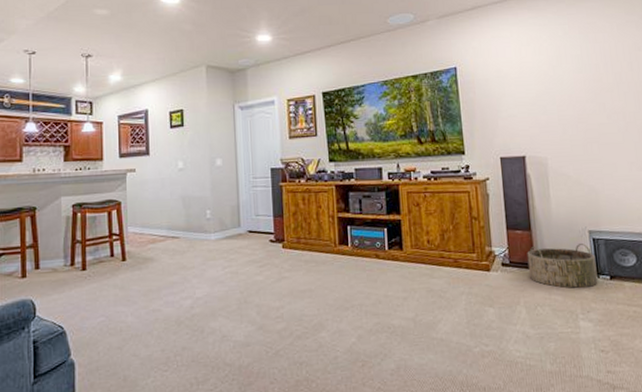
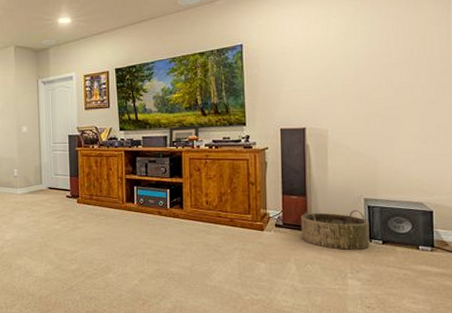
picture frame: none [383,155,417,180] -> present [169,125,200,147]

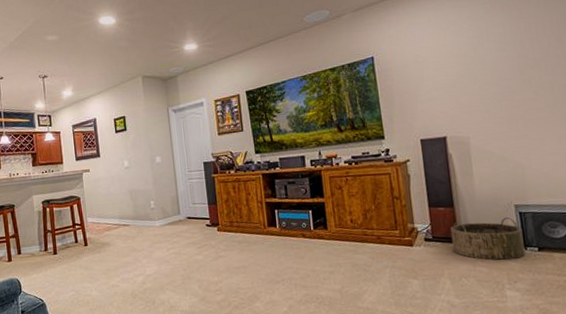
picture frame: present [169,125,200,147] -> none [306,142,338,167]

